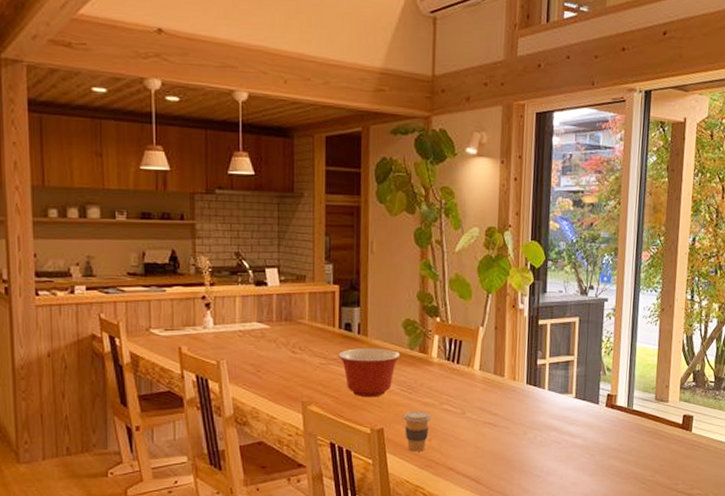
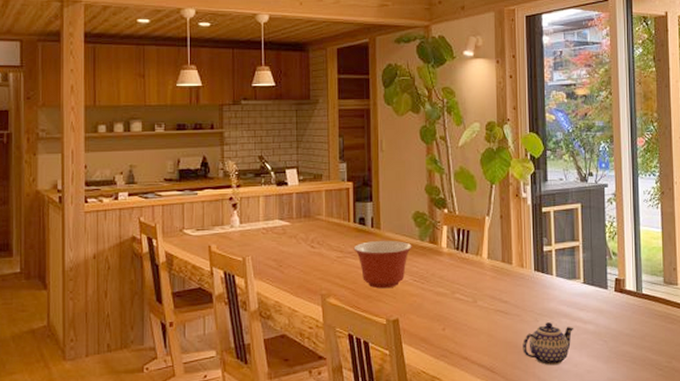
coffee cup: present [404,411,432,452] -> none [418,300,444,342]
teapot: none [509,436,563,478] -> present [522,322,574,366]

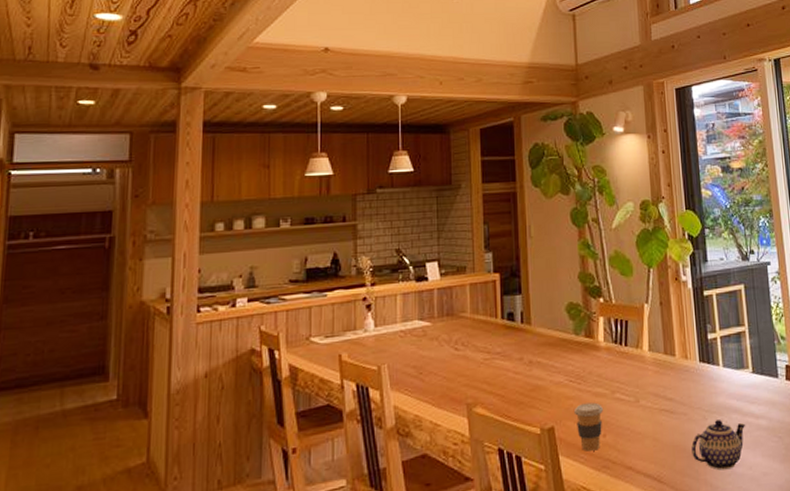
mixing bowl: present [353,241,412,289] -> none [502,336,566,393]
coffee cup: none [418,300,444,342] -> present [575,402,604,452]

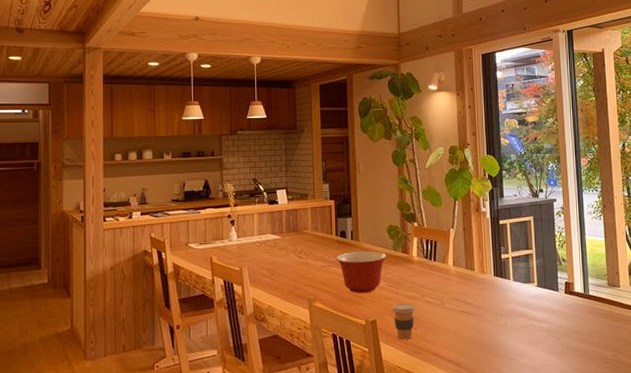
mixing bowl: none [502,336,566,393] -> present [336,251,387,294]
teapot: present [691,420,746,470] -> none [485,322,530,360]

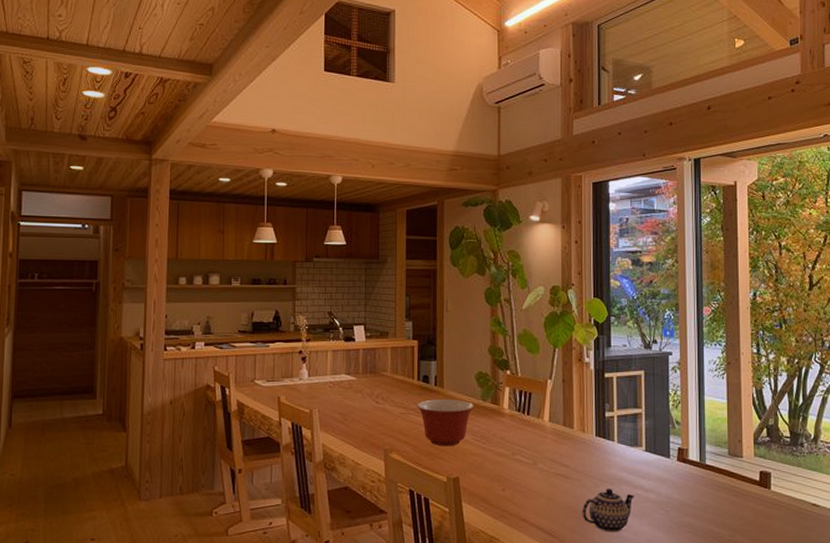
coffee cup: present [393,303,416,340] -> none [478,460,505,502]
teapot: none [485,322,530,360] -> present [582,489,635,533]

